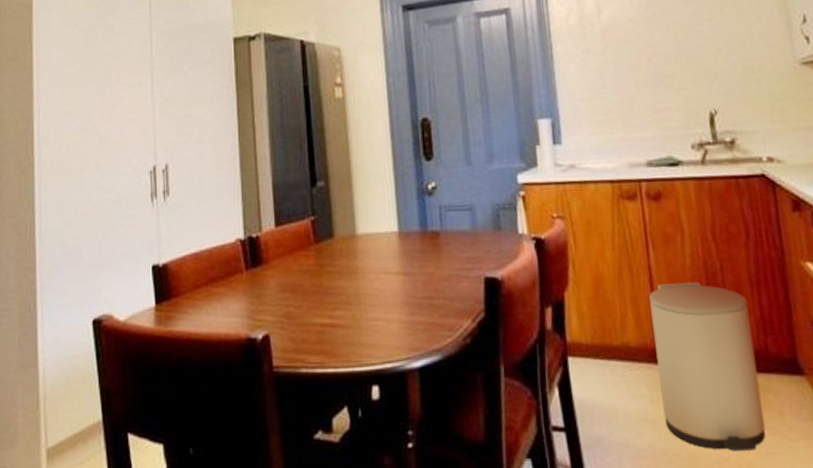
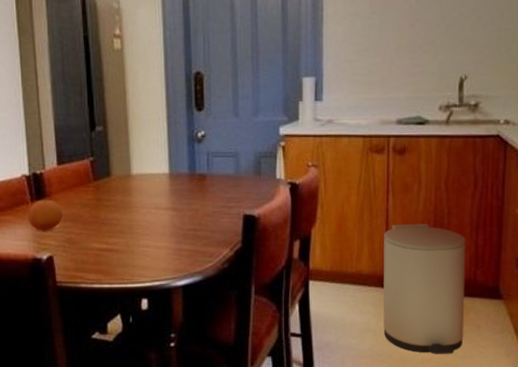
fruit: none [241,267,281,304] -> present [27,199,63,231]

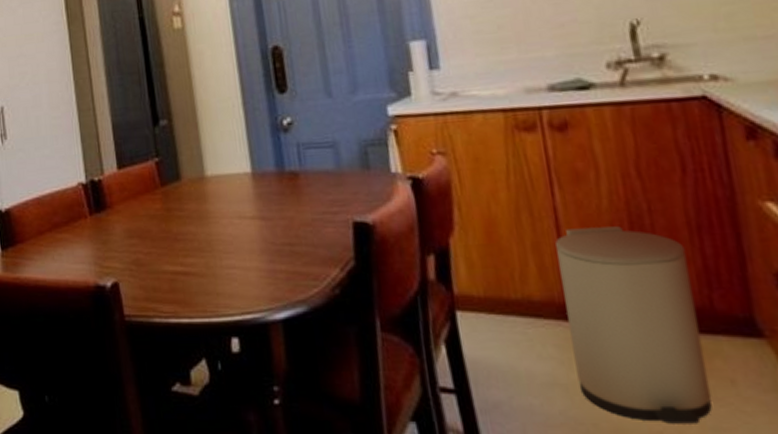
fruit: present [27,199,63,231] -> none [86,211,128,250]

